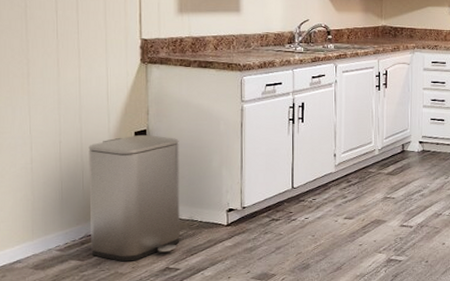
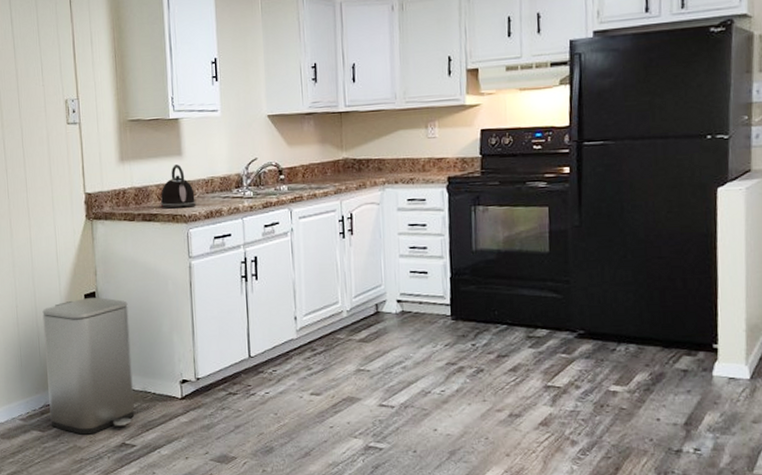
kettle: none [216,19,250,59] -> present [160,164,196,210]

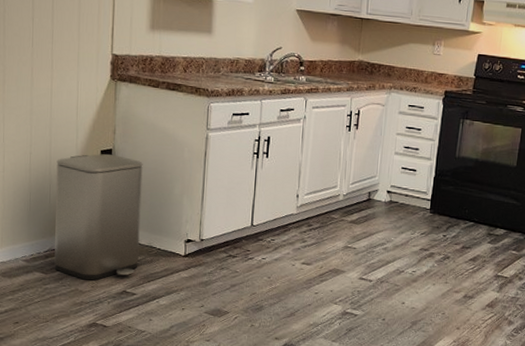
kettle: present [160,164,196,210] -> none [185,41,220,84]

